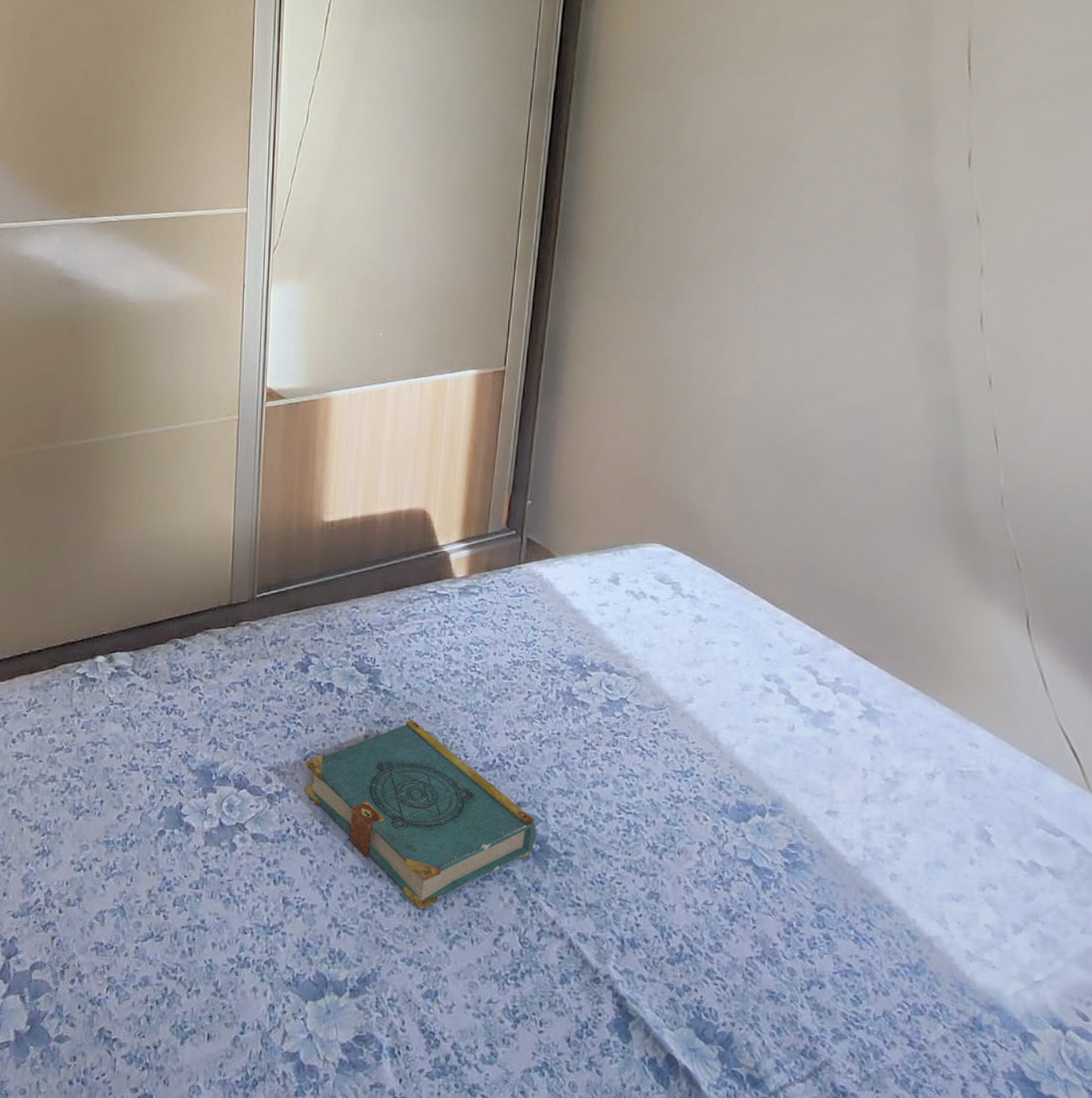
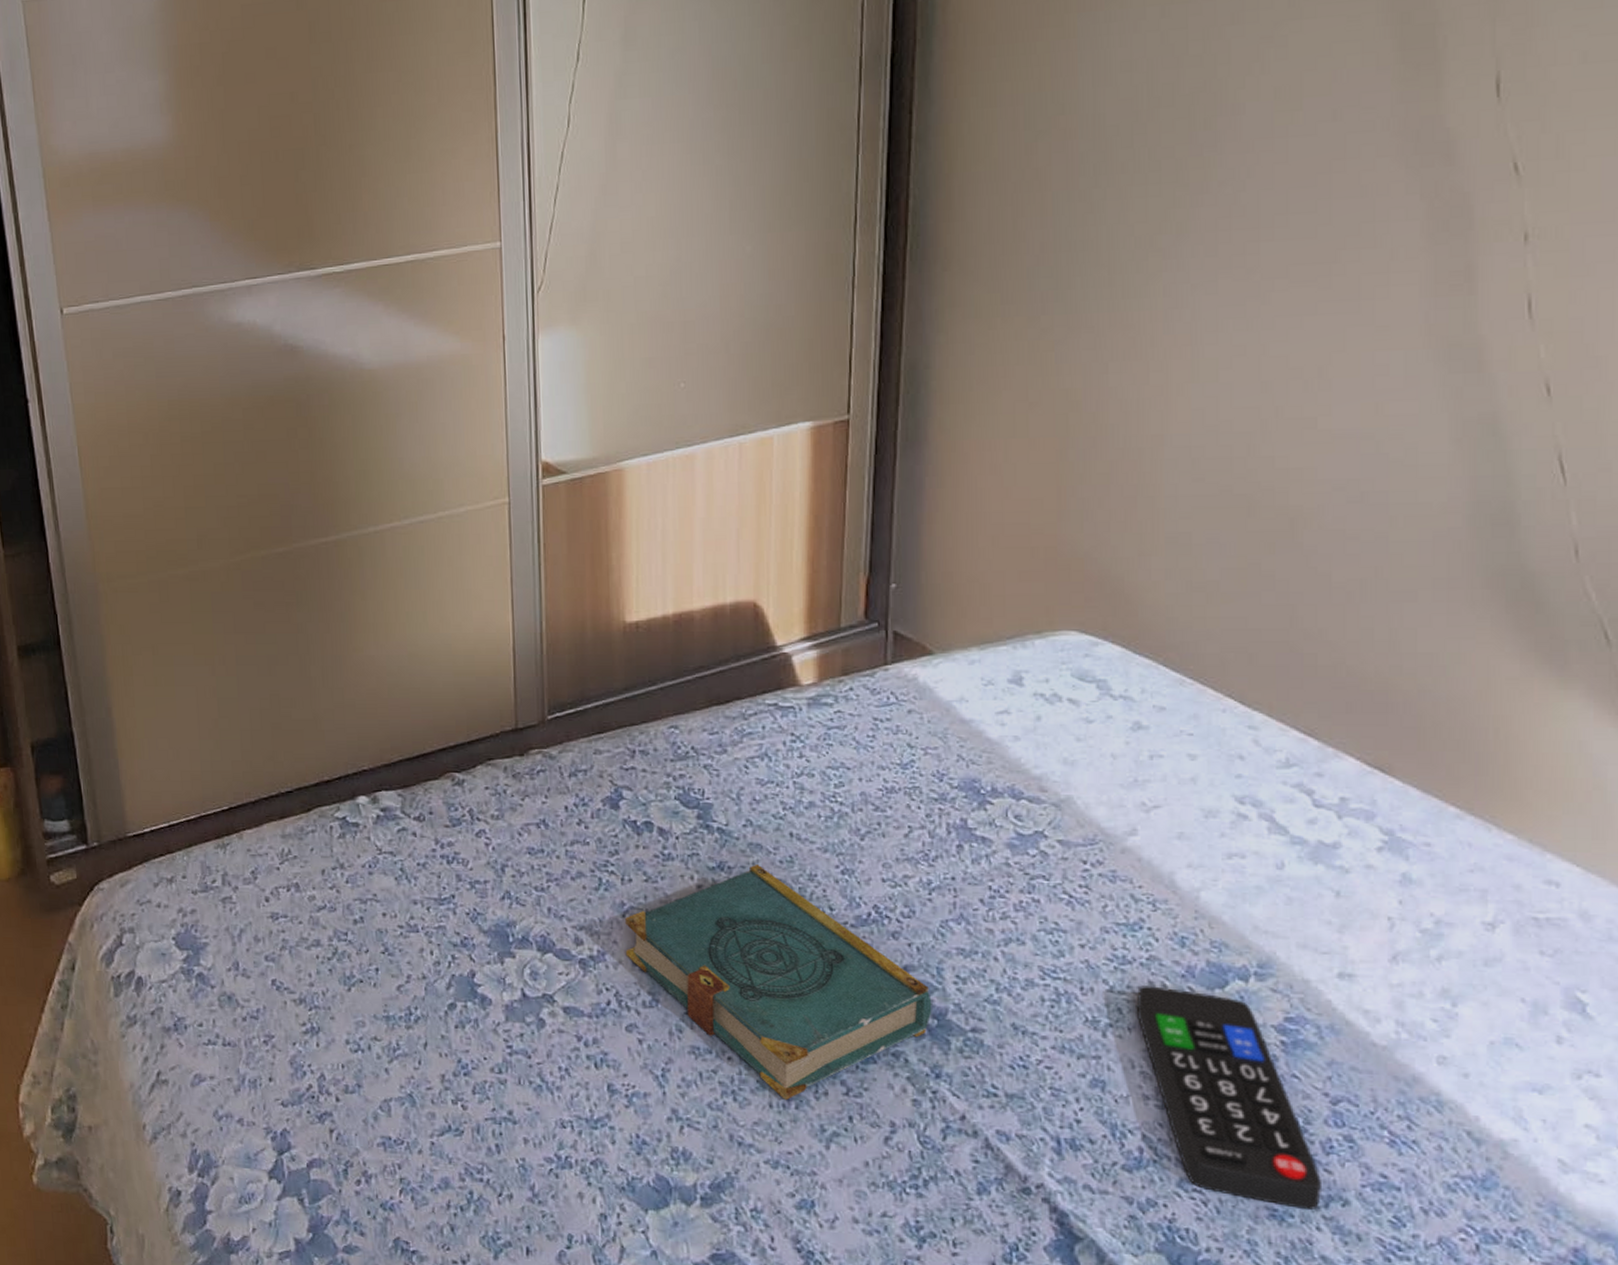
remote control: none [684,818,806,992] -> present [1136,984,1321,1210]

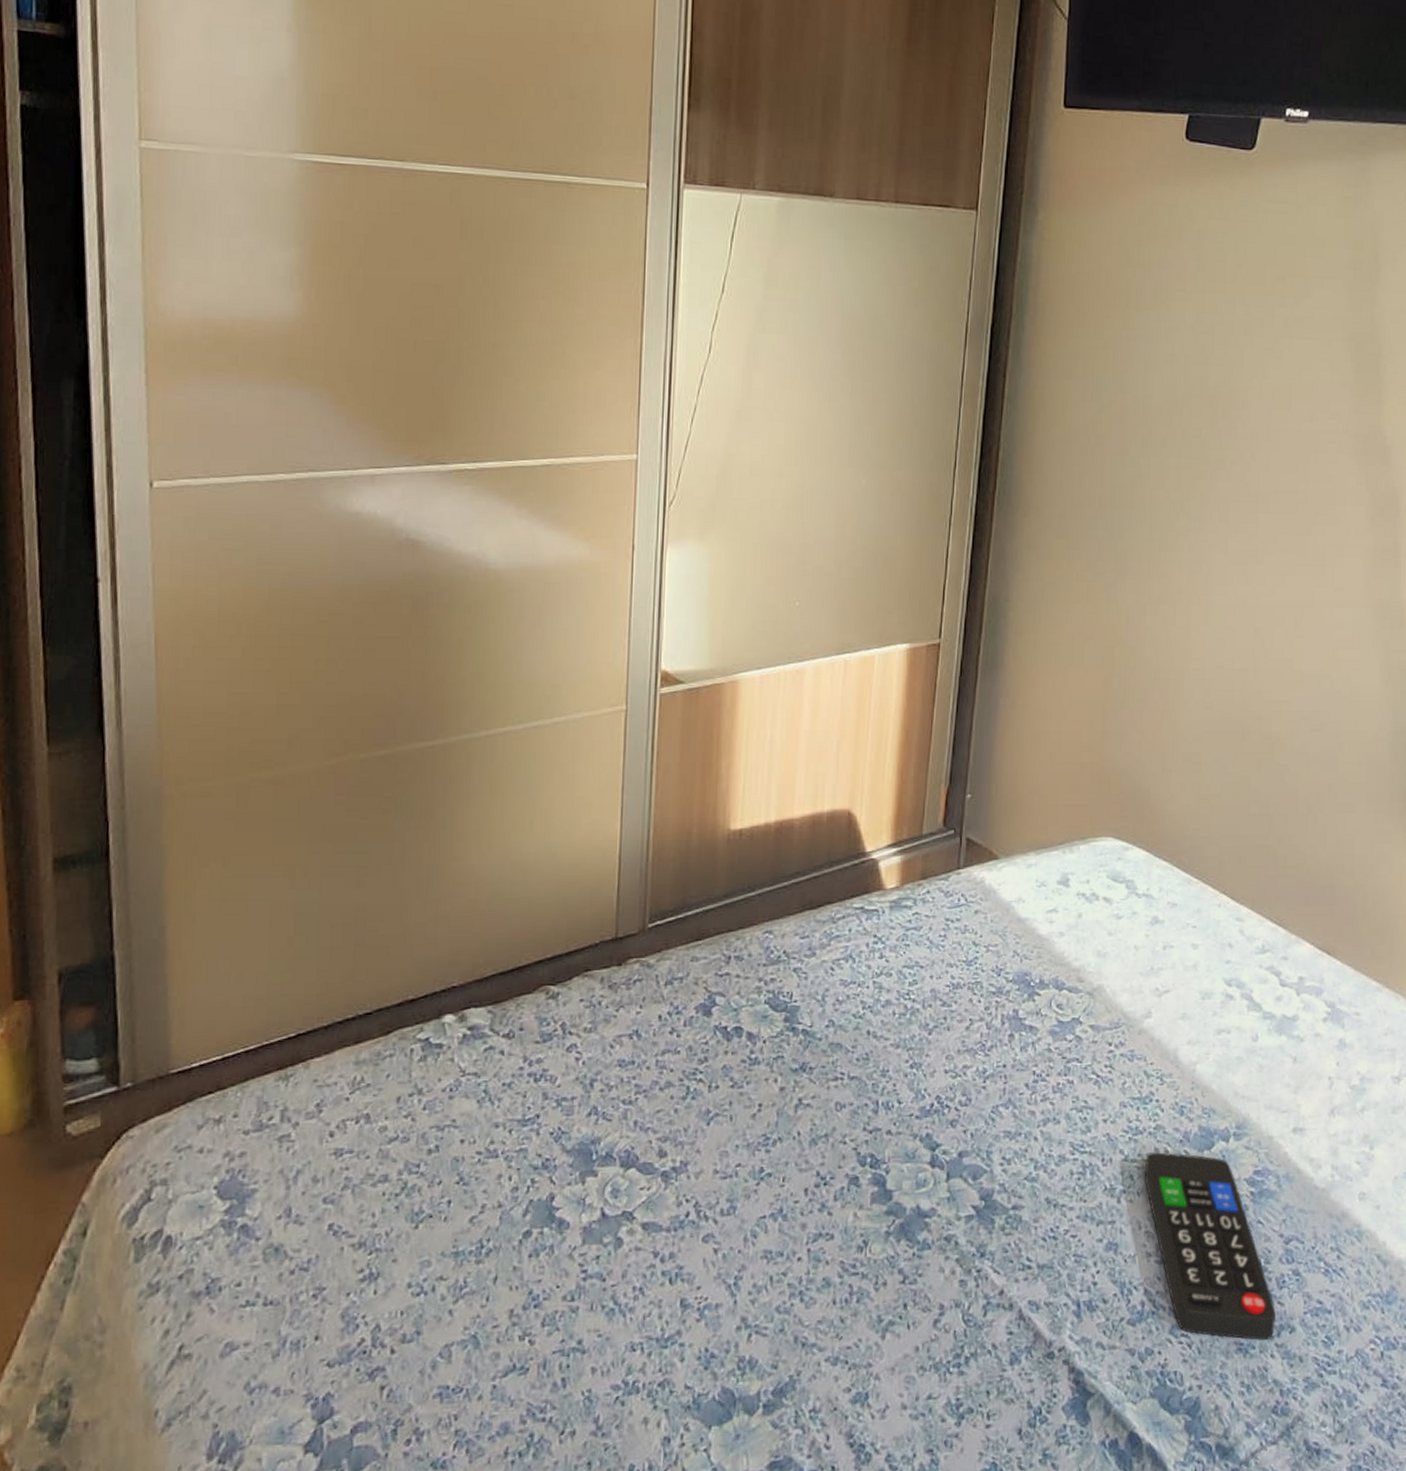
book: present [625,864,932,1101] -> none [707,1063,981,1296]

